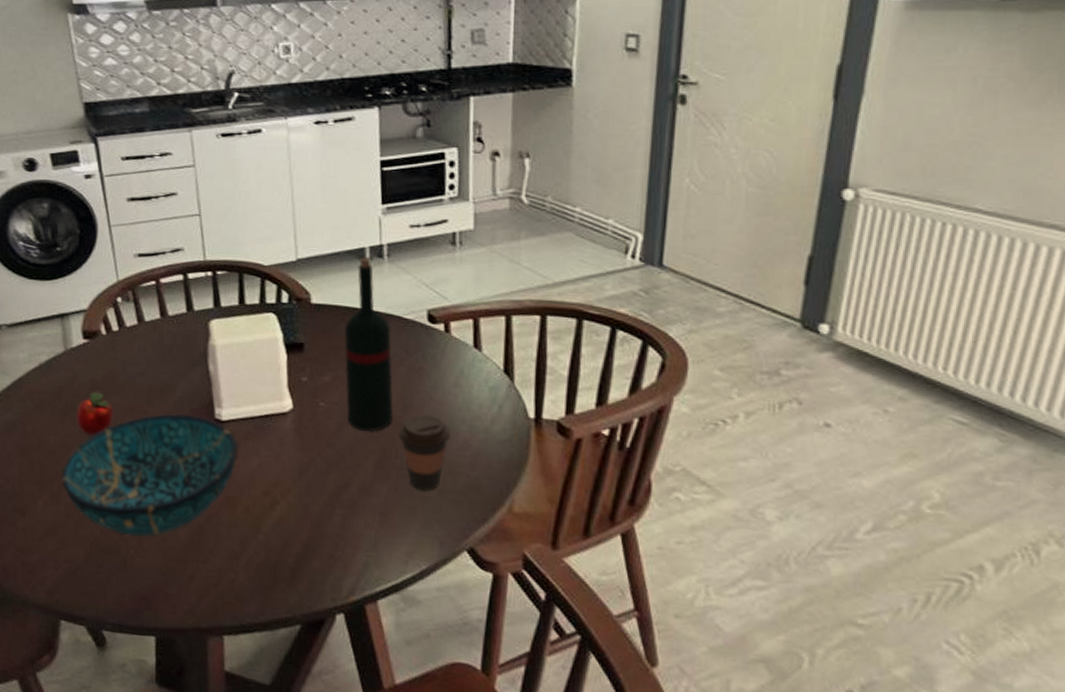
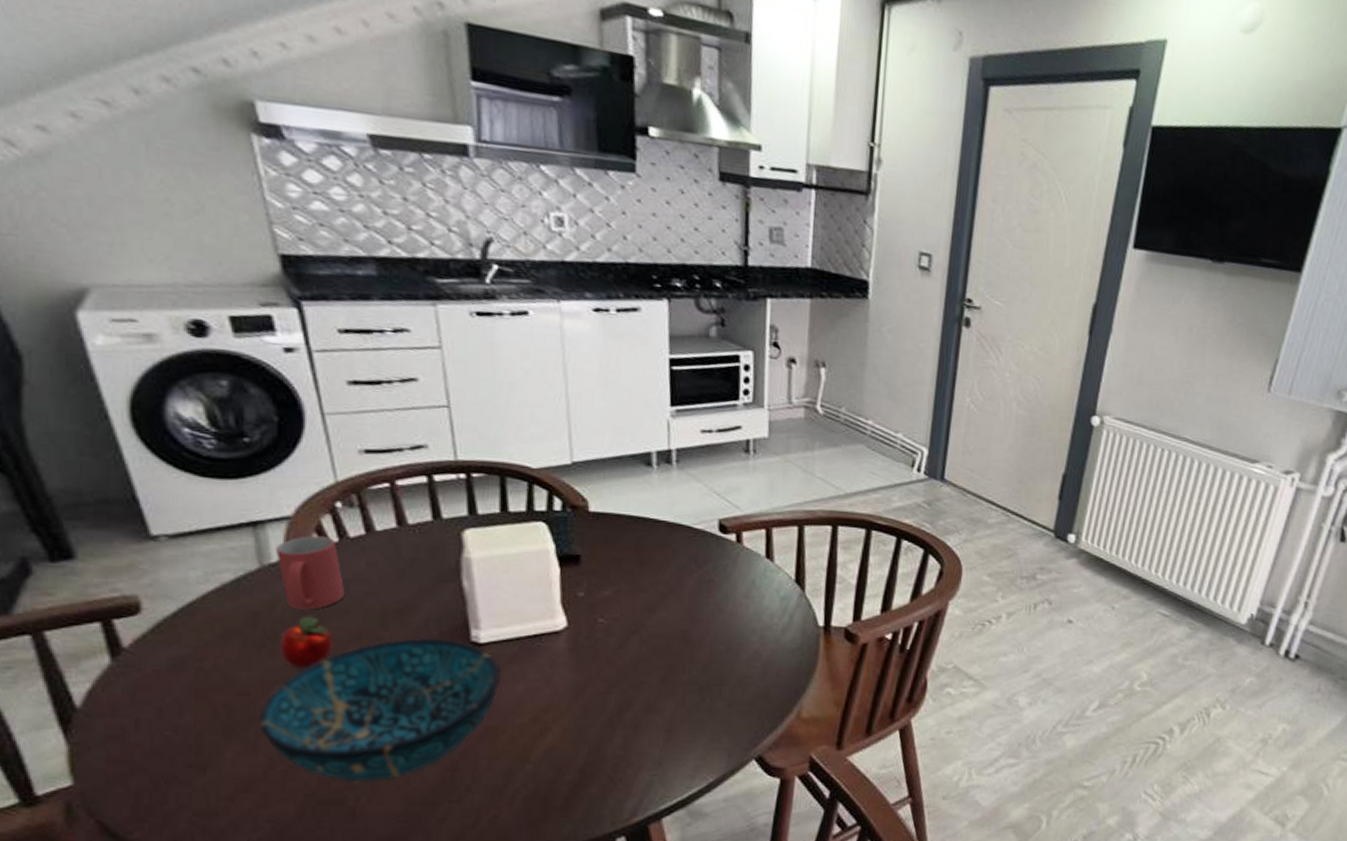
mug: none [76,325,123,387] -> present [276,535,345,610]
wine bottle: present [344,257,394,431] -> none [627,462,682,647]
coffee cup: present [397,413,451,491] -> none [685,626,741,704]

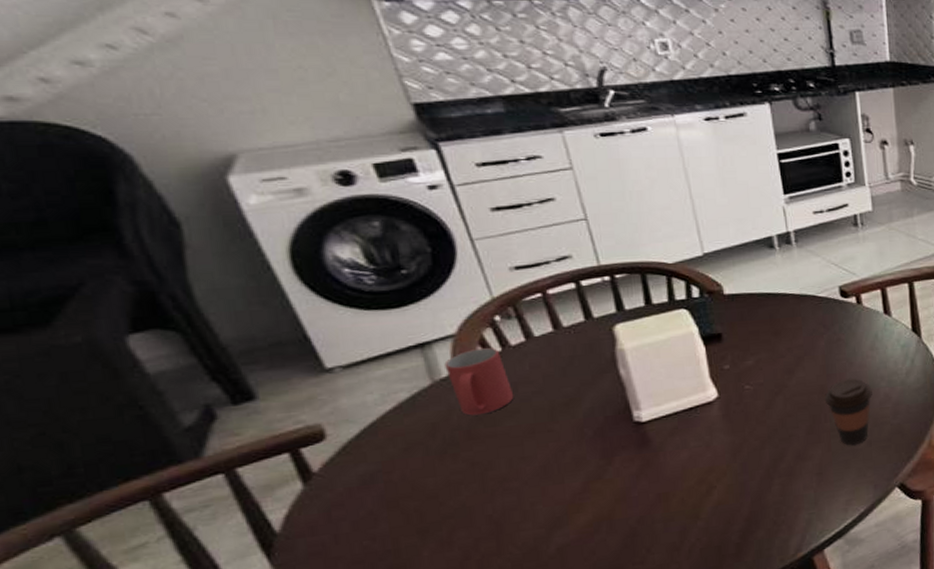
decorative bowl: present [260,637,501,782] -> none [450,422,666,561]
apple: present [280,617,335,669] -> none [459,421,511,468]
coffee cup: none [685,626,741,704] -> present [824,378,872,446]

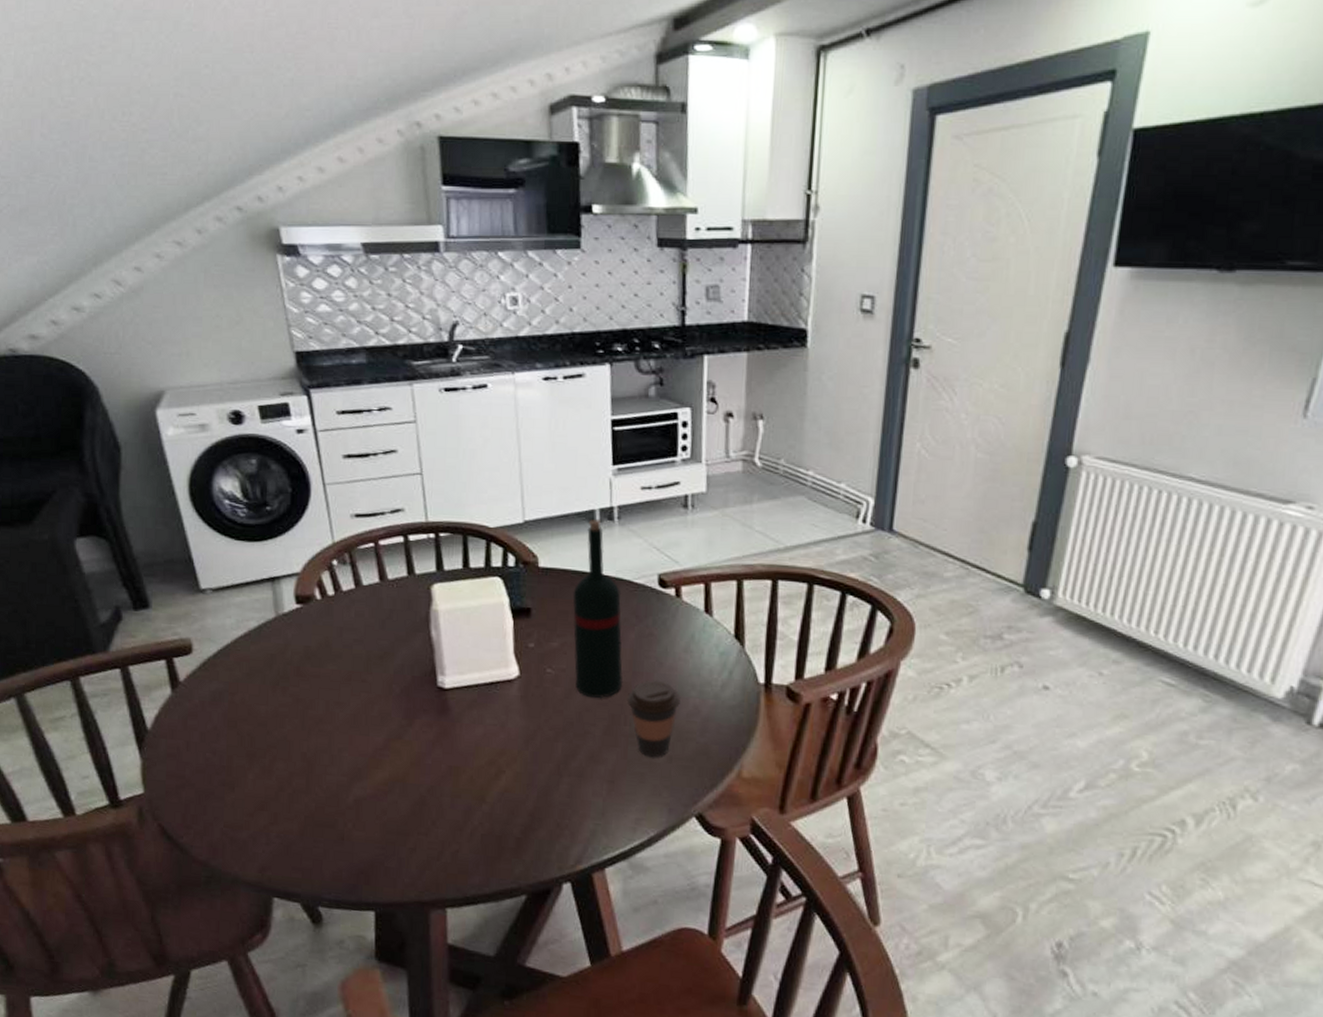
mug: present [444,347,514,416] -> none [288,589,339,654]
wine bottle: none [761,245,819,404] -> present [573,519,623,698]

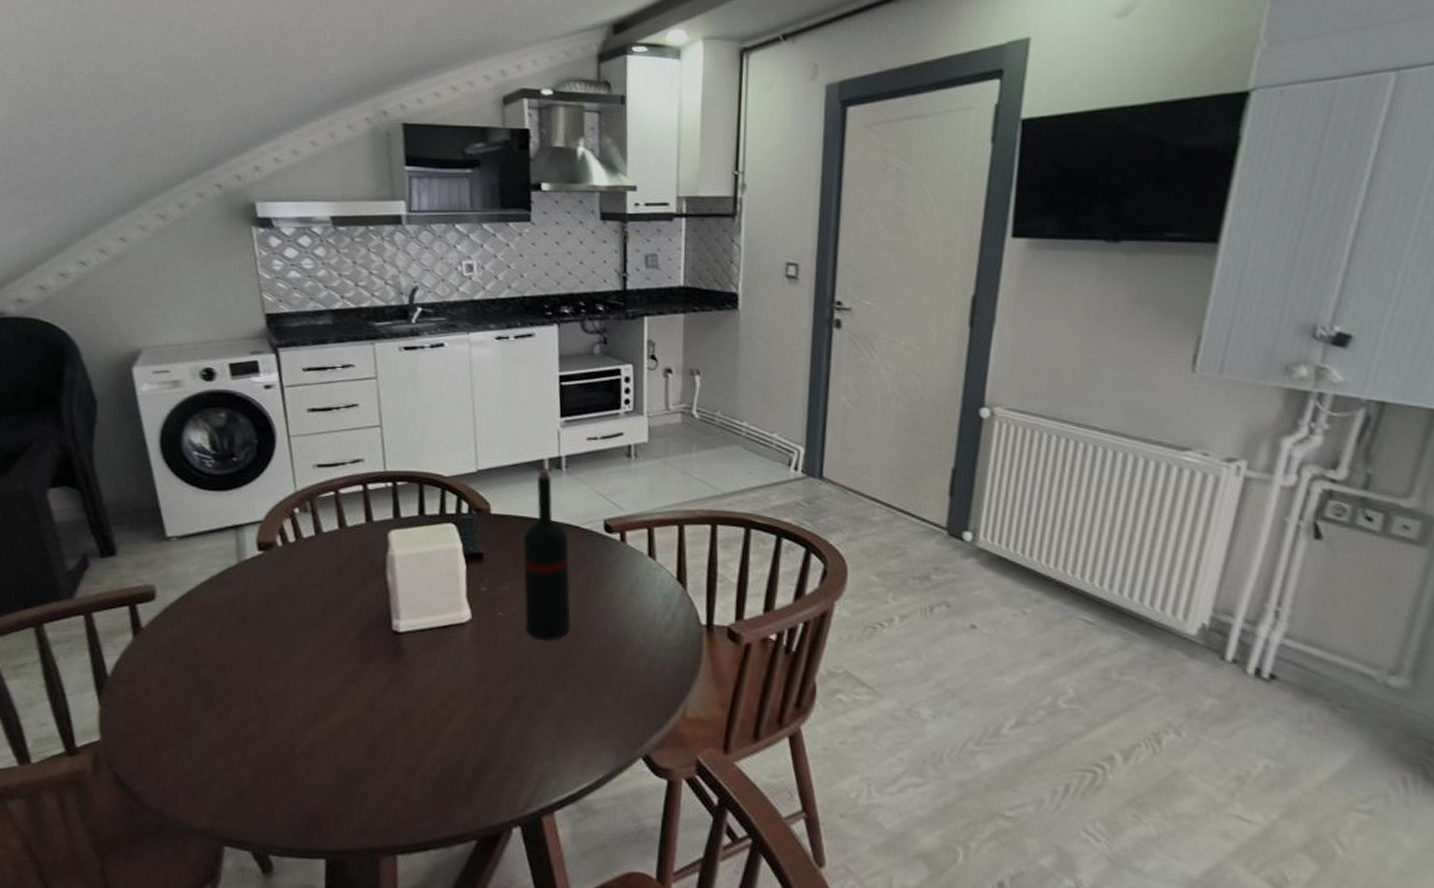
coffee cup: present [626,679,680,758] -> none [574,622,626,699]

